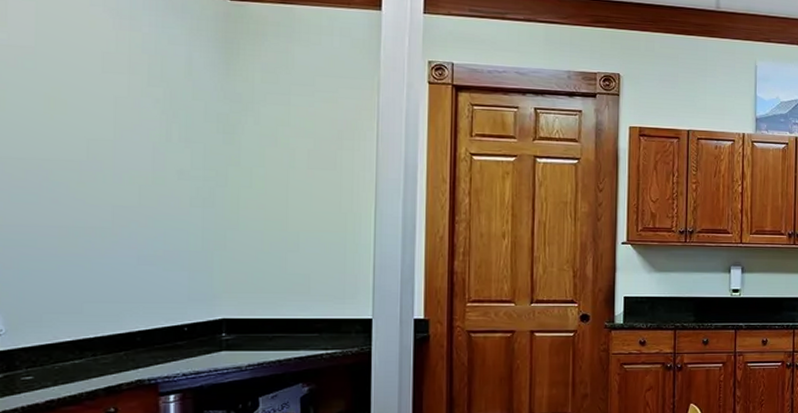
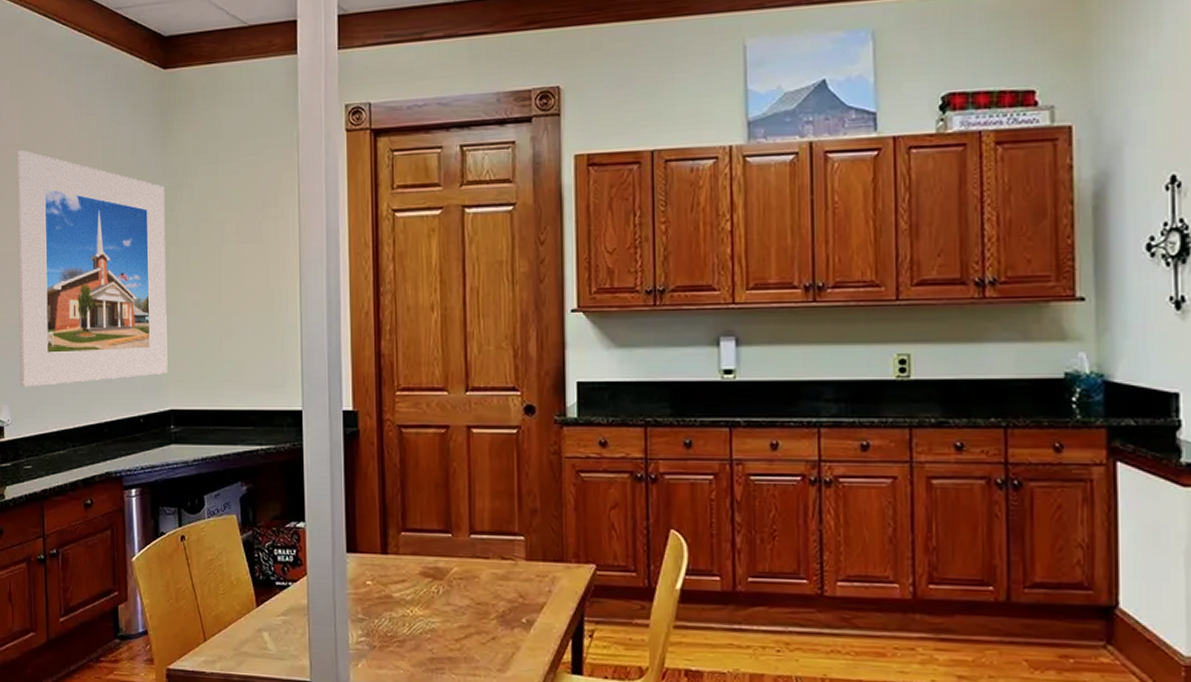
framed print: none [21,53,226,296] -> present [16,150,168,387]

